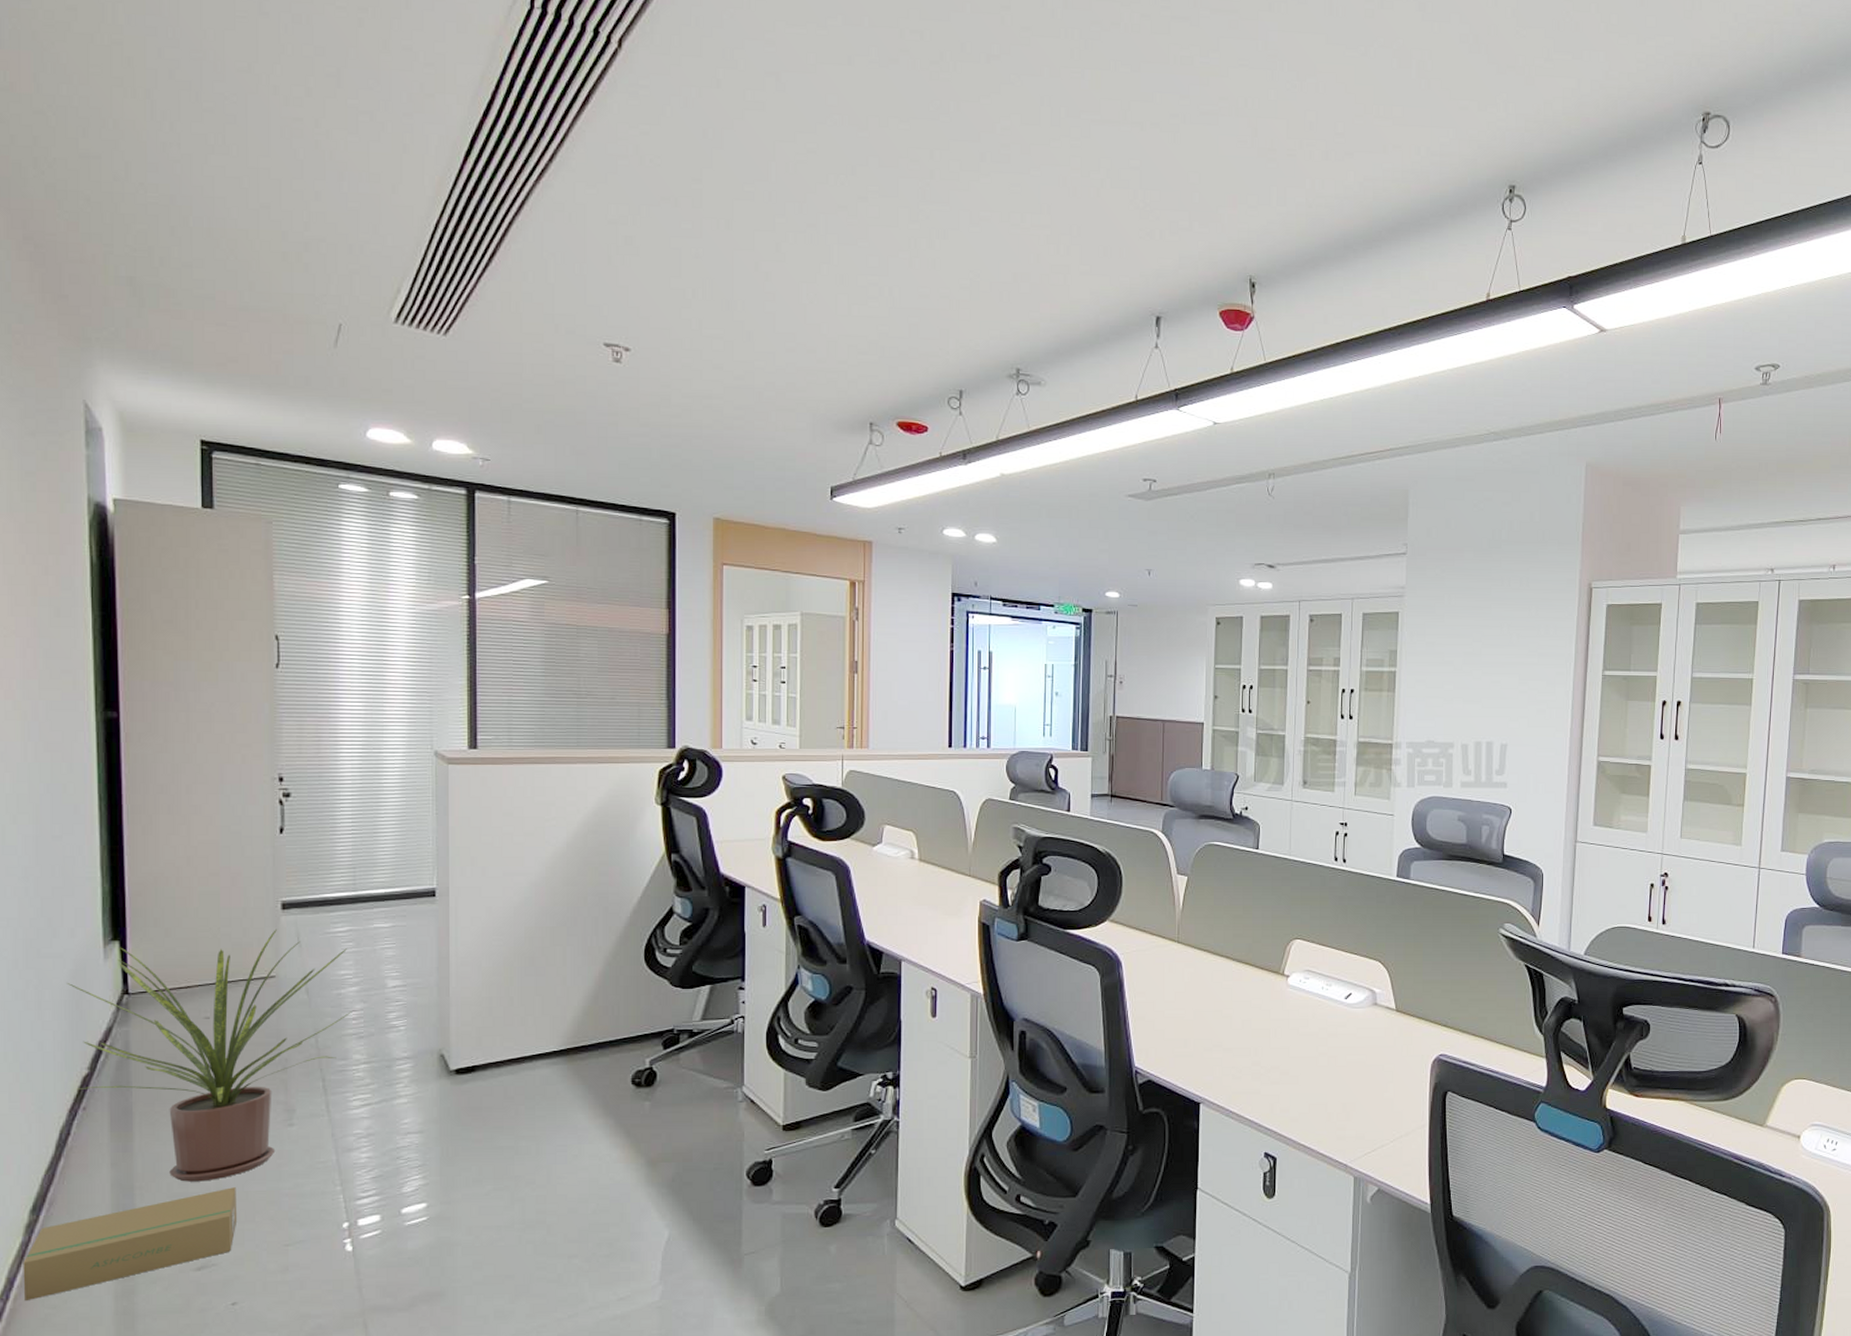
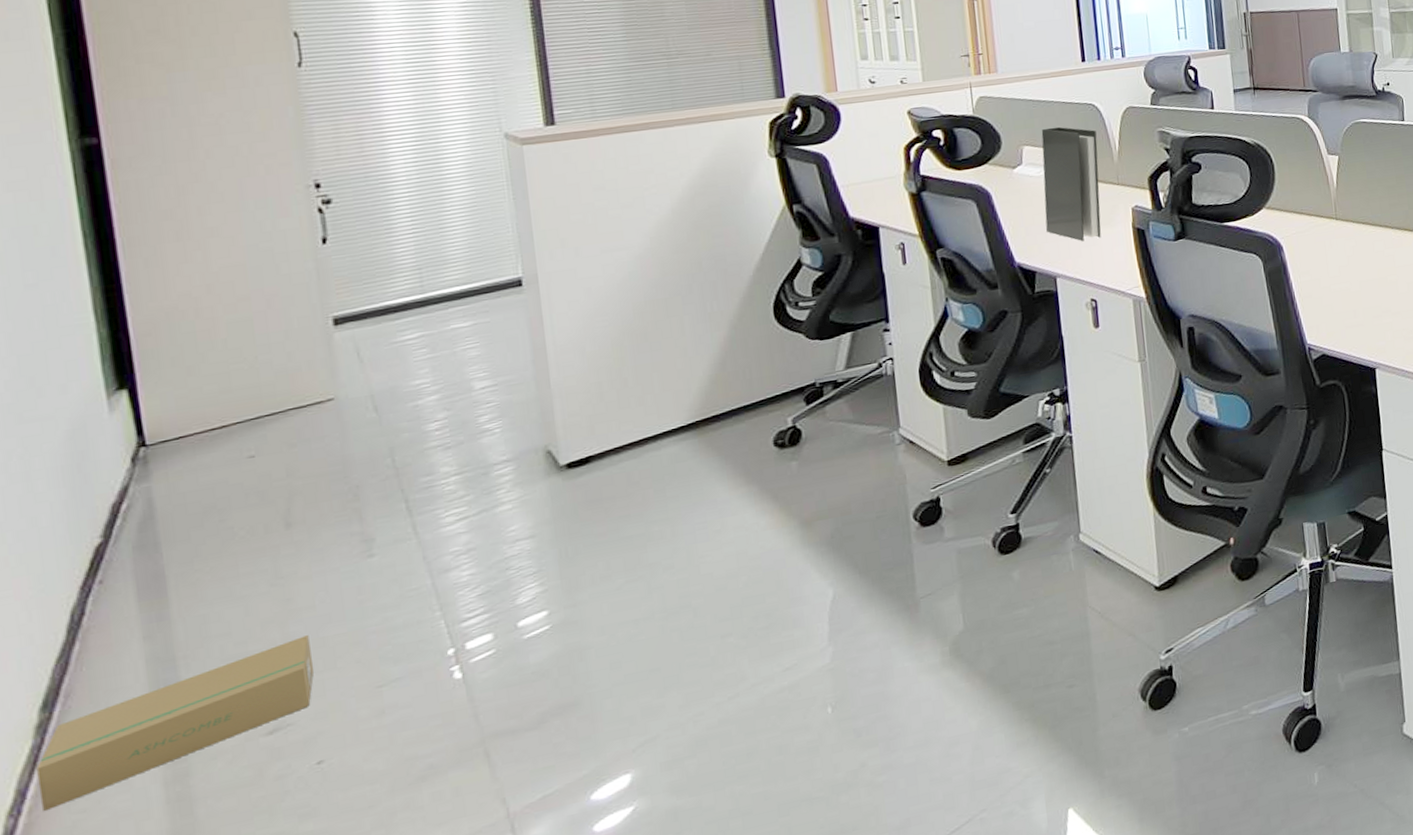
house plant: present [67,928,351,1182] -> none [62,347,433,641]
binder: none [896,810,954,929] -> present [1041,126,1101,242]

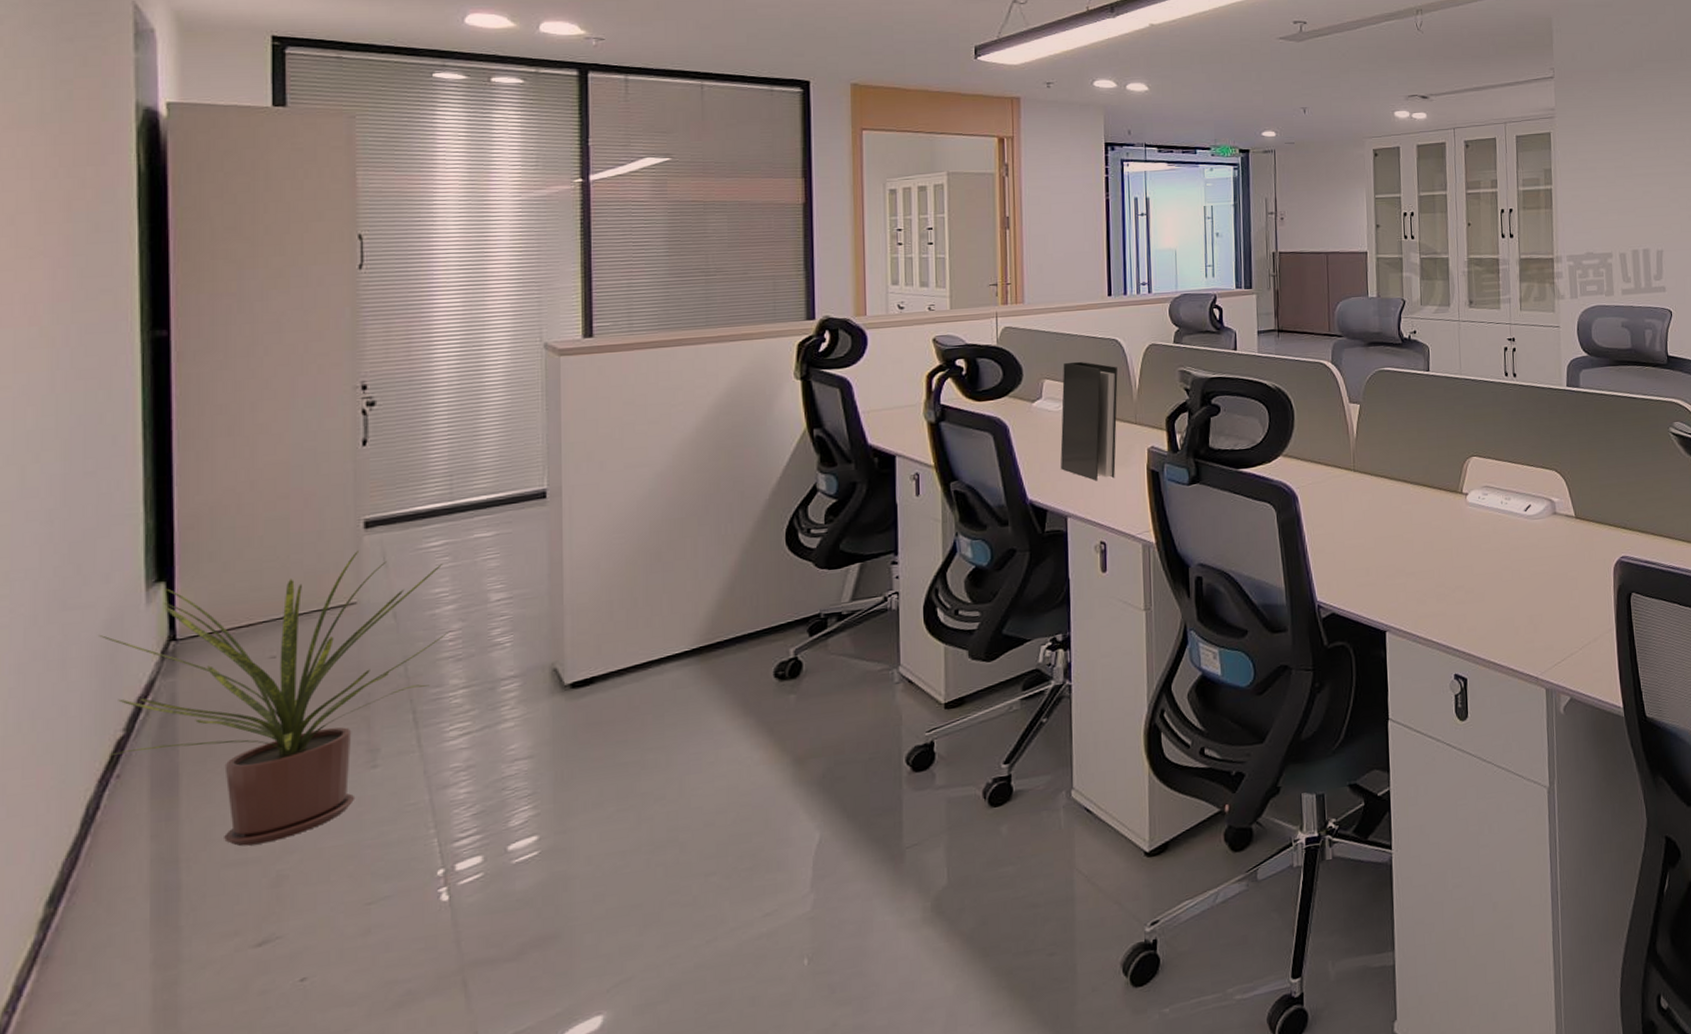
box: present [36,635,315,812] -> none [35,845,308,1011]
house plant: none [62,347,433,641] -> present [99,550,447,847]

